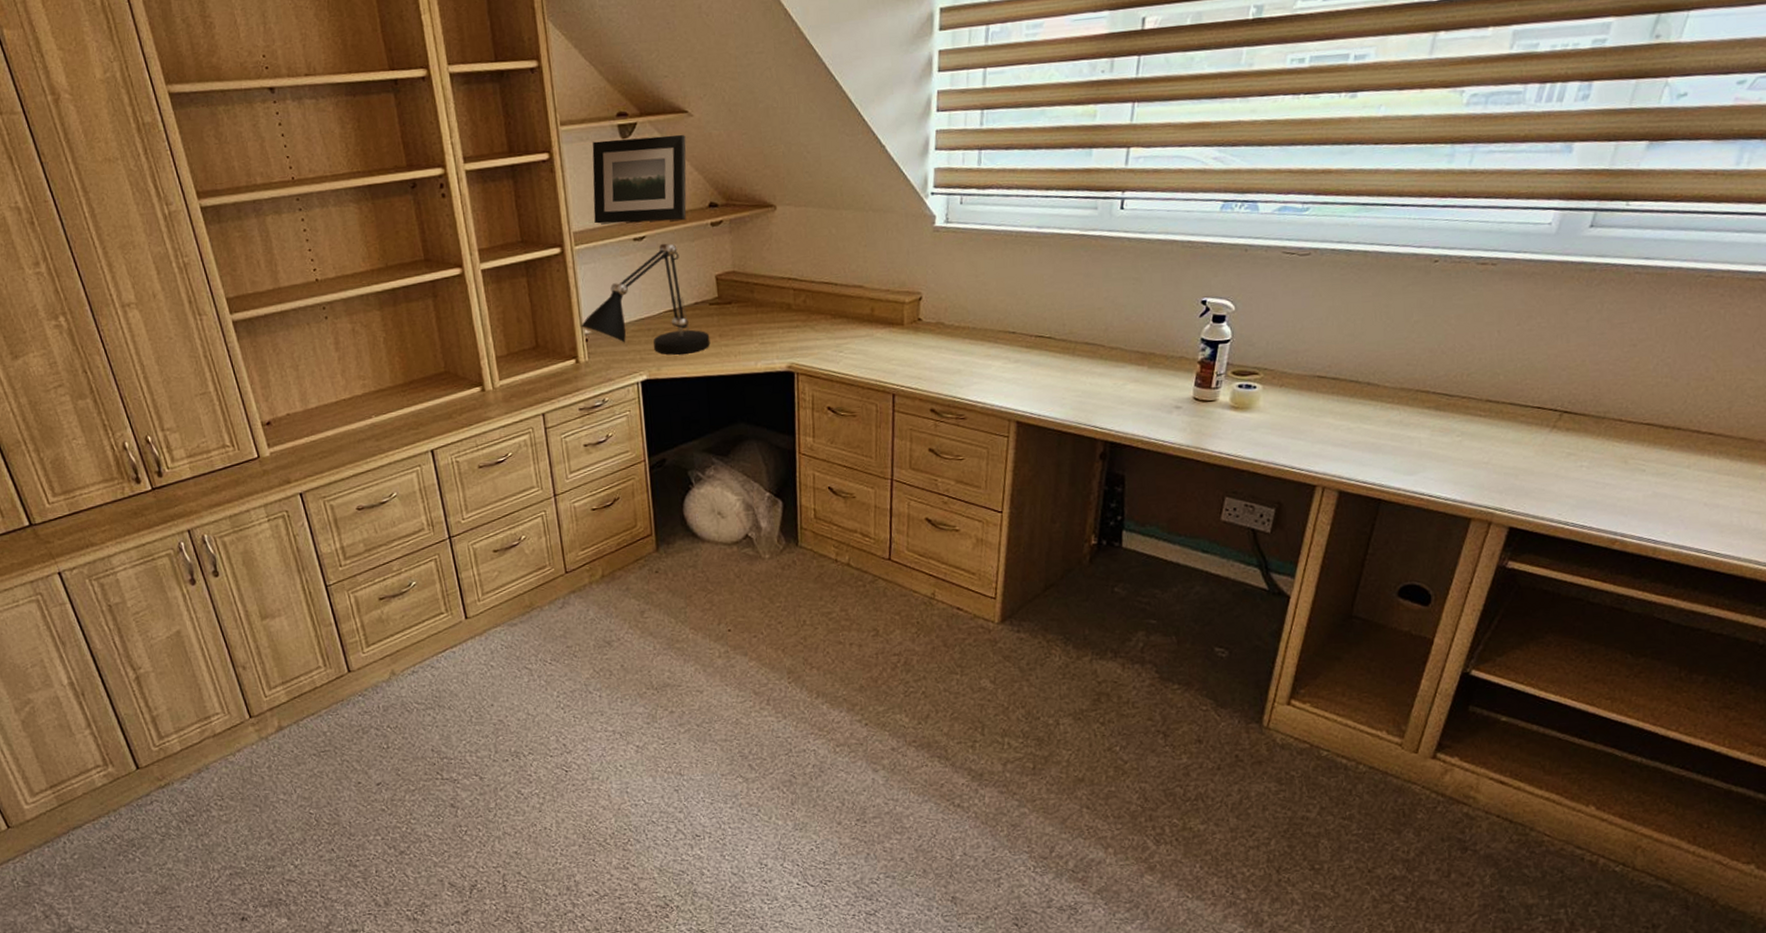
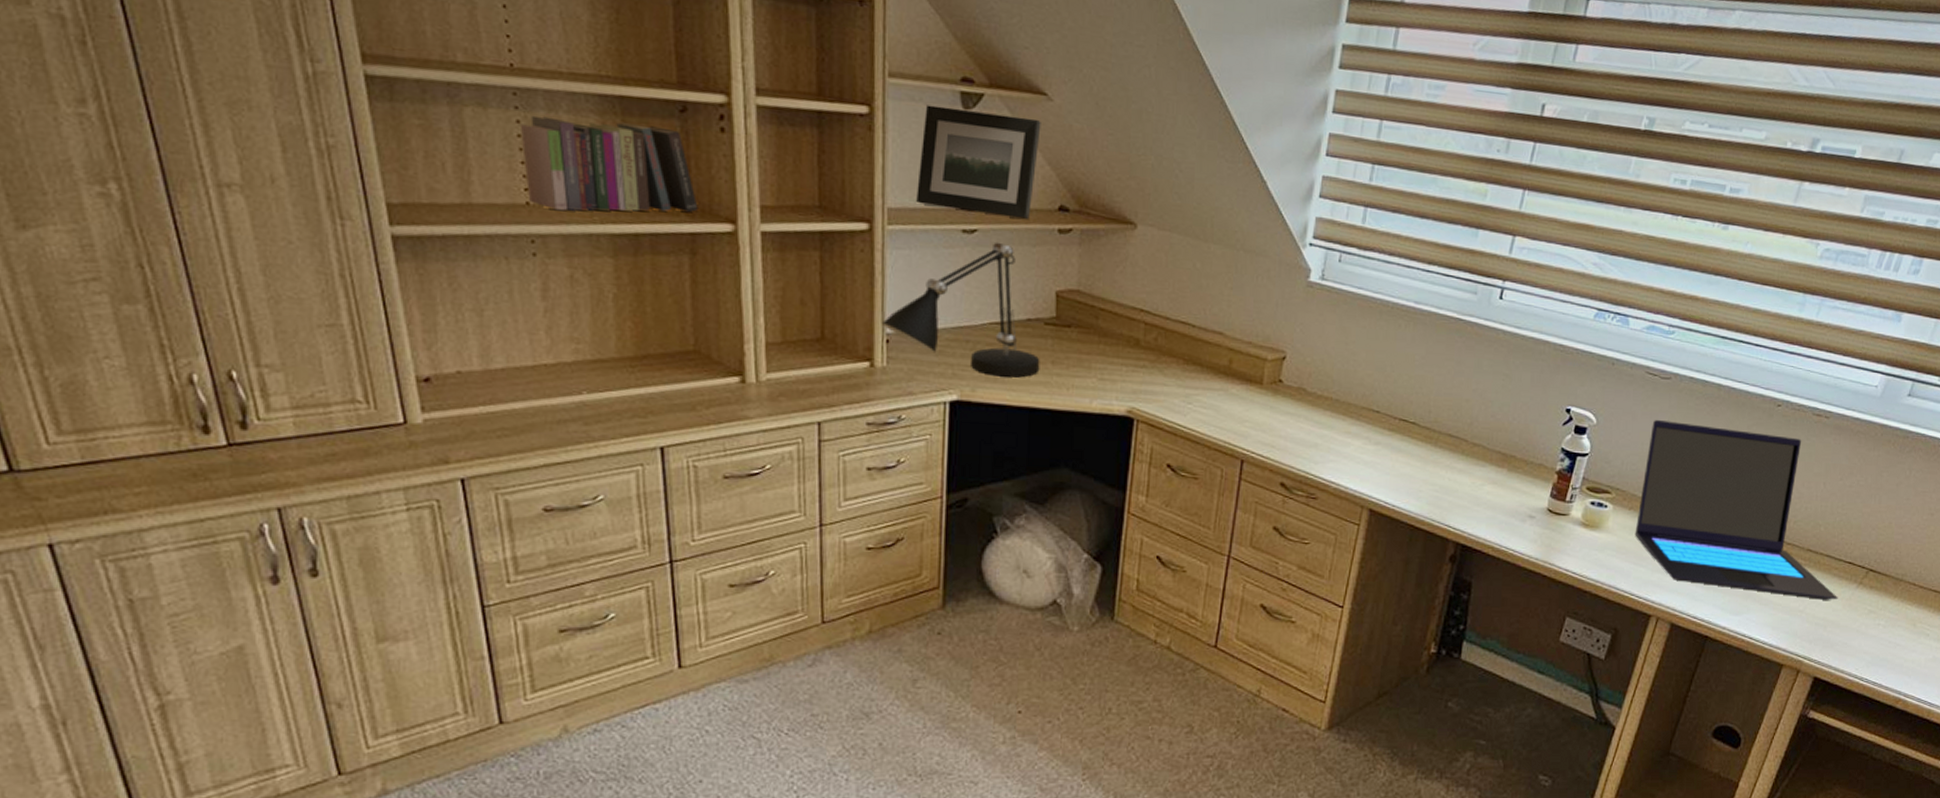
books: none [304,203,434,282] -> present [519,115,698,213]
laptop: none [1289,290,1529,449] -> present [1635,419,1838,600]

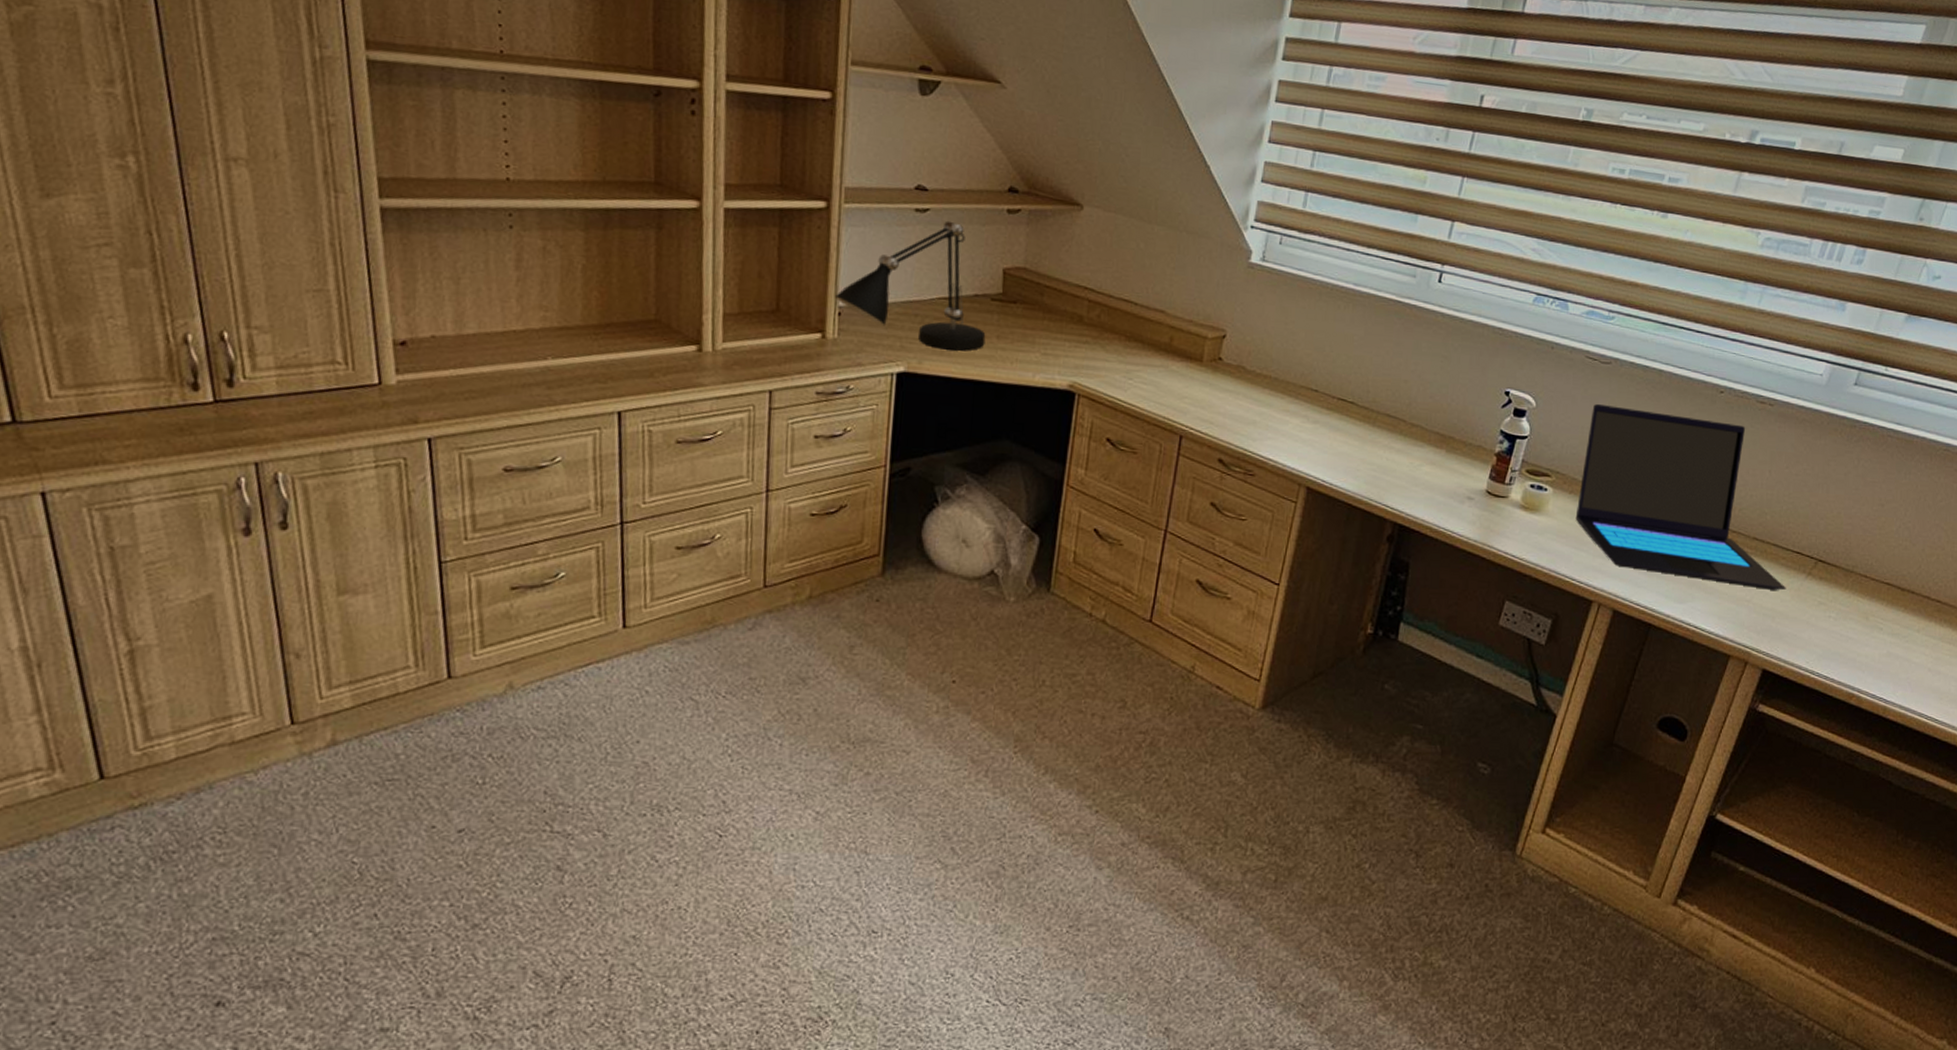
books: present [519,115,698,213] -> none [505,98,667,190]
picture frame: present [916,105,1041,220] -> none [872,91,994,201]

